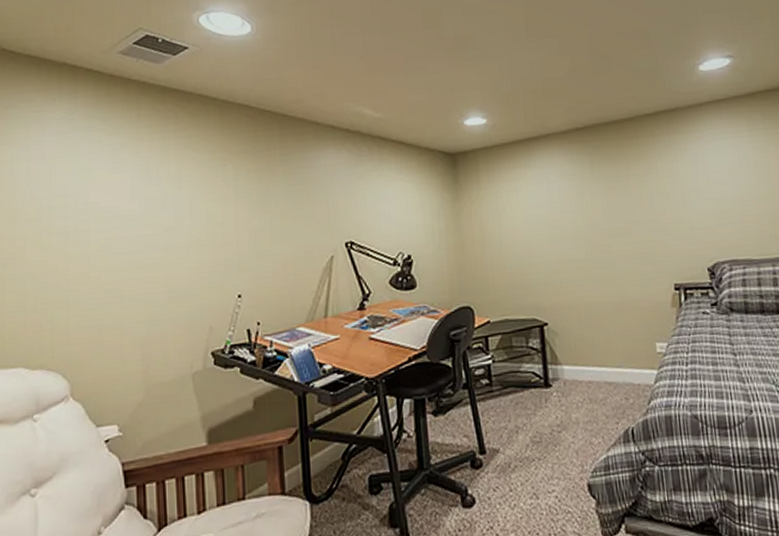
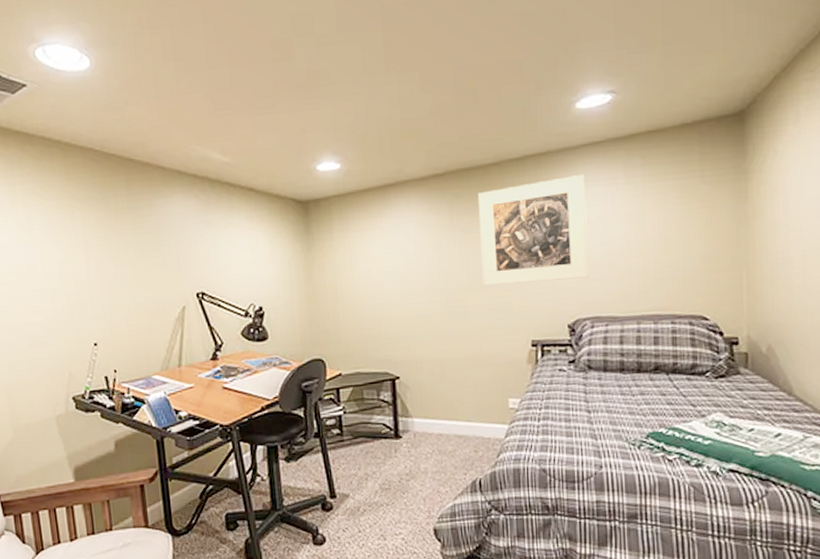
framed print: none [615,128,724,232] -> present [477,175,589,286]

